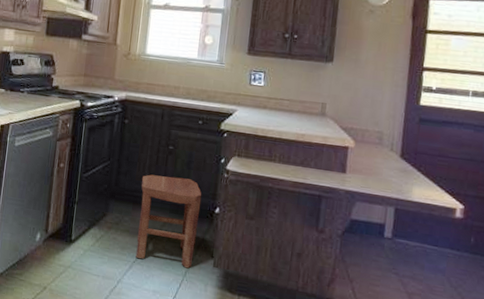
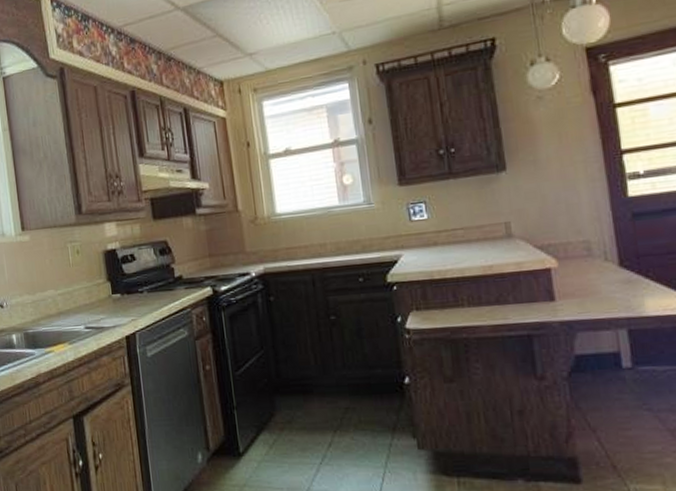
stool: present [136,174,202,269] -> none [306,350,391,458]

